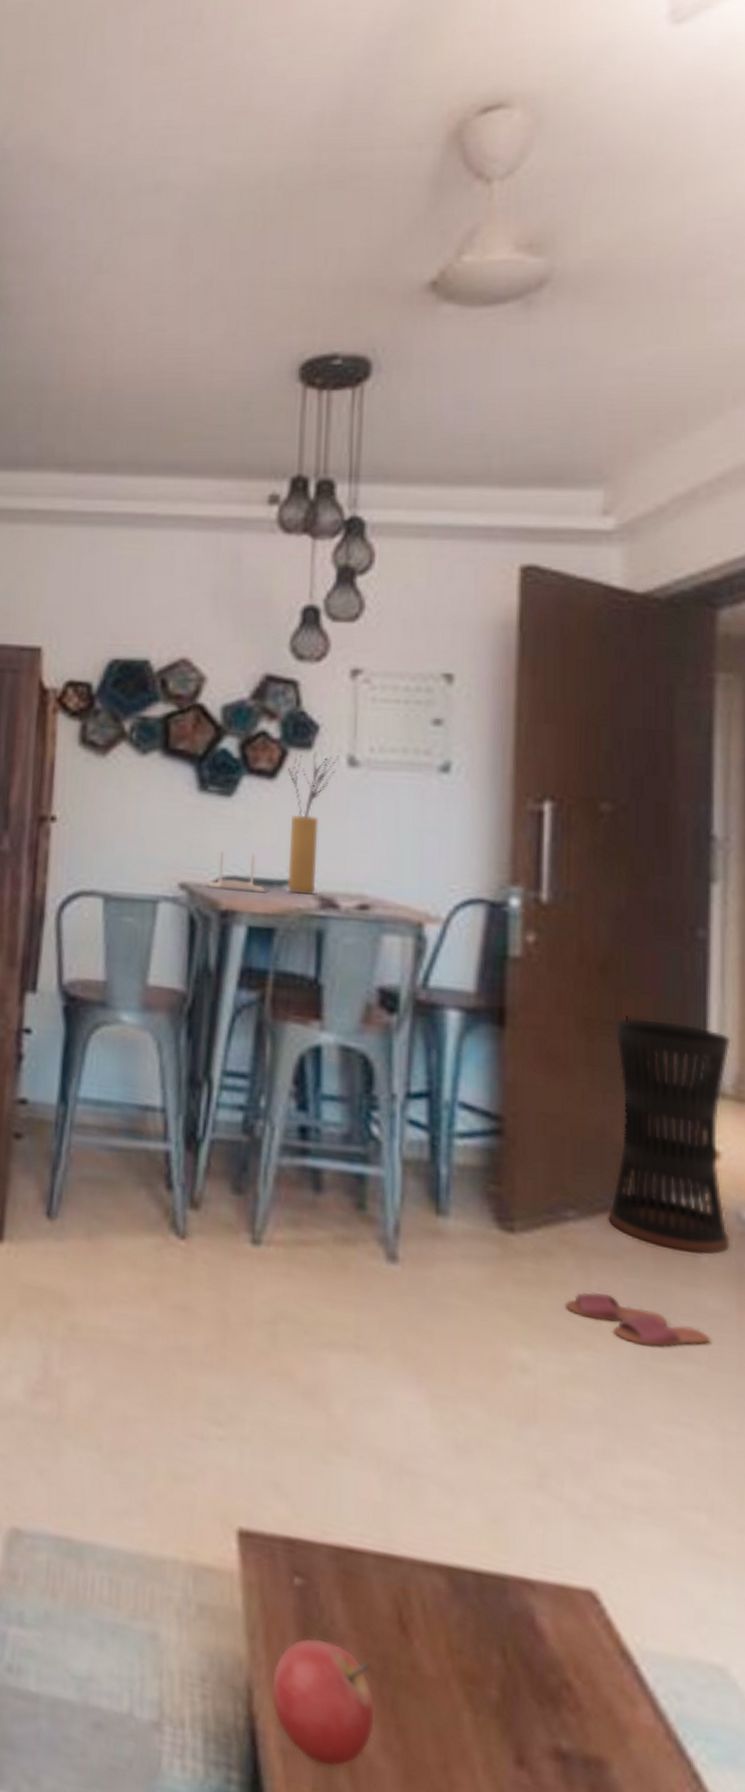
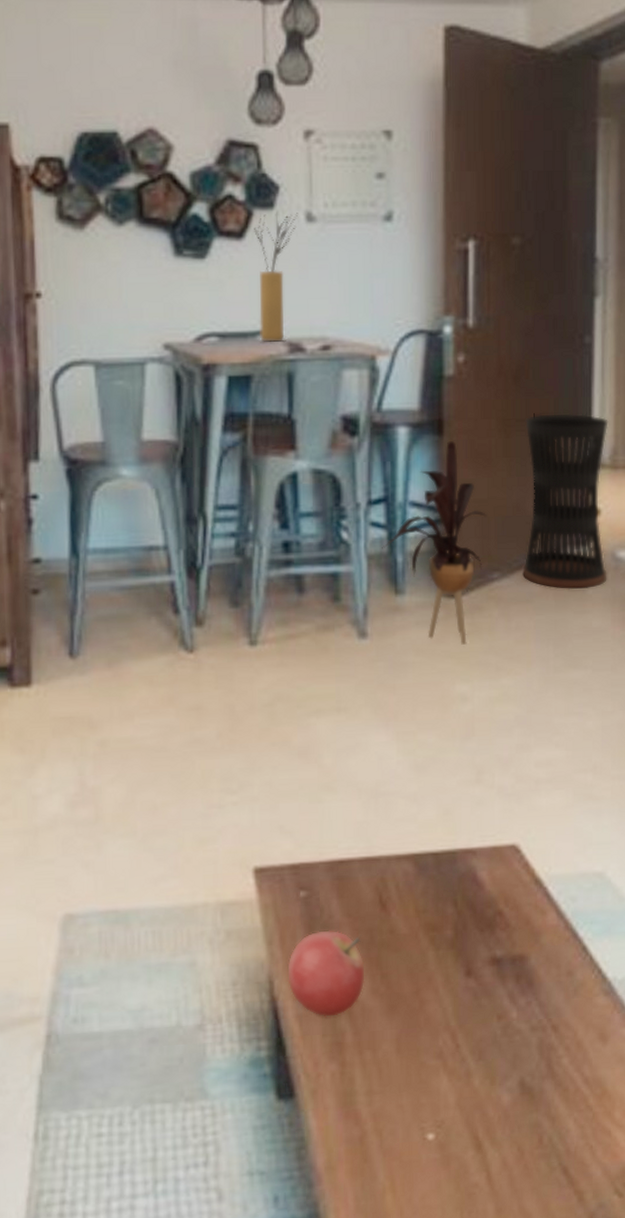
napkin holder: present [206,850,267,892] -> none [188,309,243,346]
house plant: none [421,1035,561,1297] -> present [382,441,487,645]
slippers: present [566,1291,711,1348] -> none [493,631,594,664]

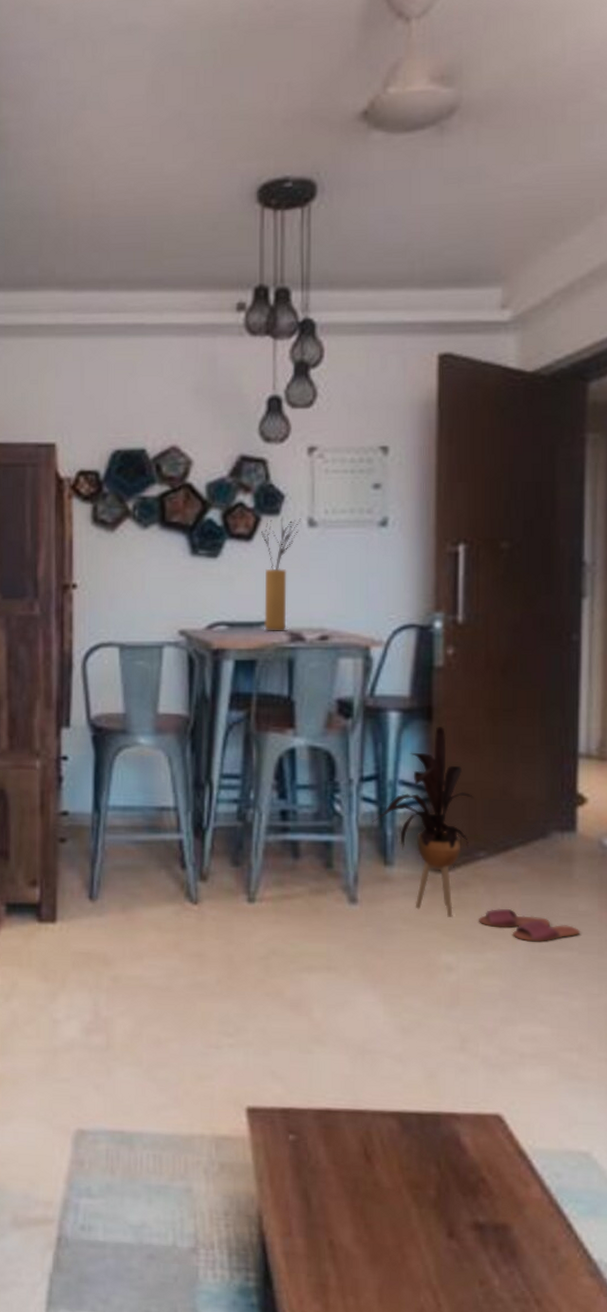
fruit: present [287,930,365,1017] -> none [276,1174,349,1258]
slippers: none [493,631,594,664] -> present [479,909,581,942]
umbrella stand: present [522,413,608,590] -> none [508,706,596,873]

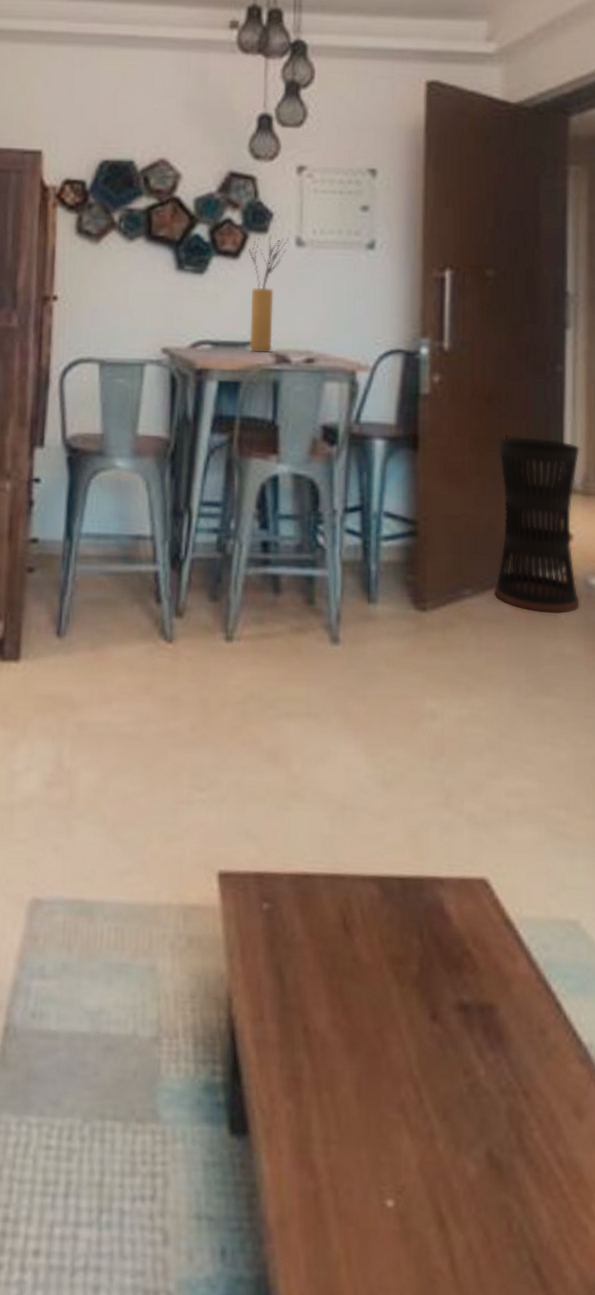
house plant: present [372,727,474,917] -> none [356,456,460,660]
slippers: present [479,909,581,942] -> none [464,651,567,688]
umbrella stand: none [508,706,596,873] -> present [494,438,580,614]

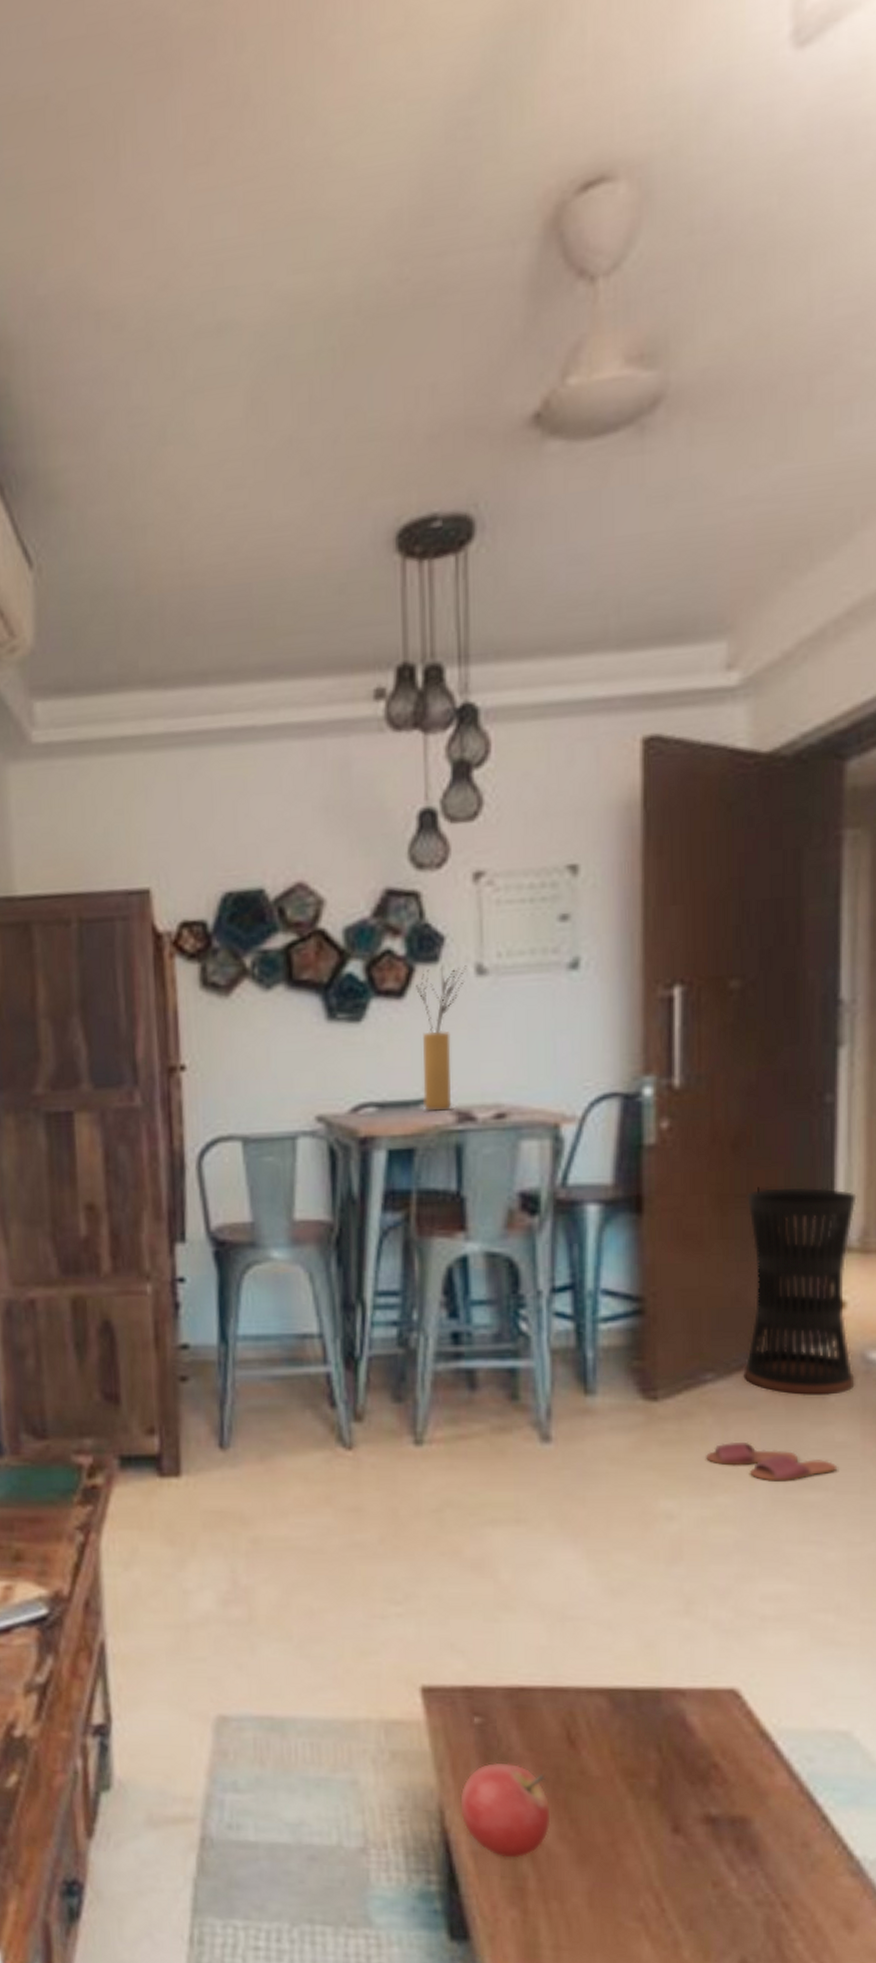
fruit: none [247,948,326,1047] -> present [460,1762,551,1858]
slippers: none [464,651,567,688] -> present [706,1443,838,1482]

